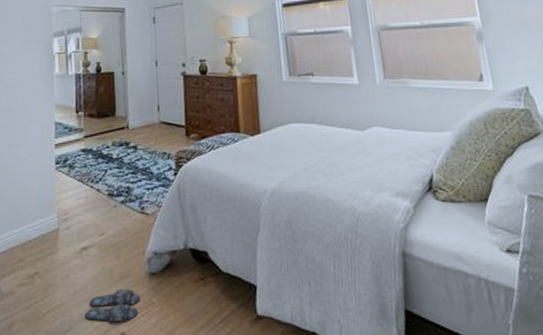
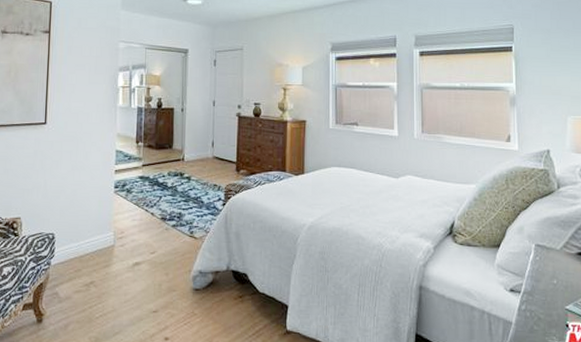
slippers: present [84,289,140,323] -> none [133,301,184,329]

